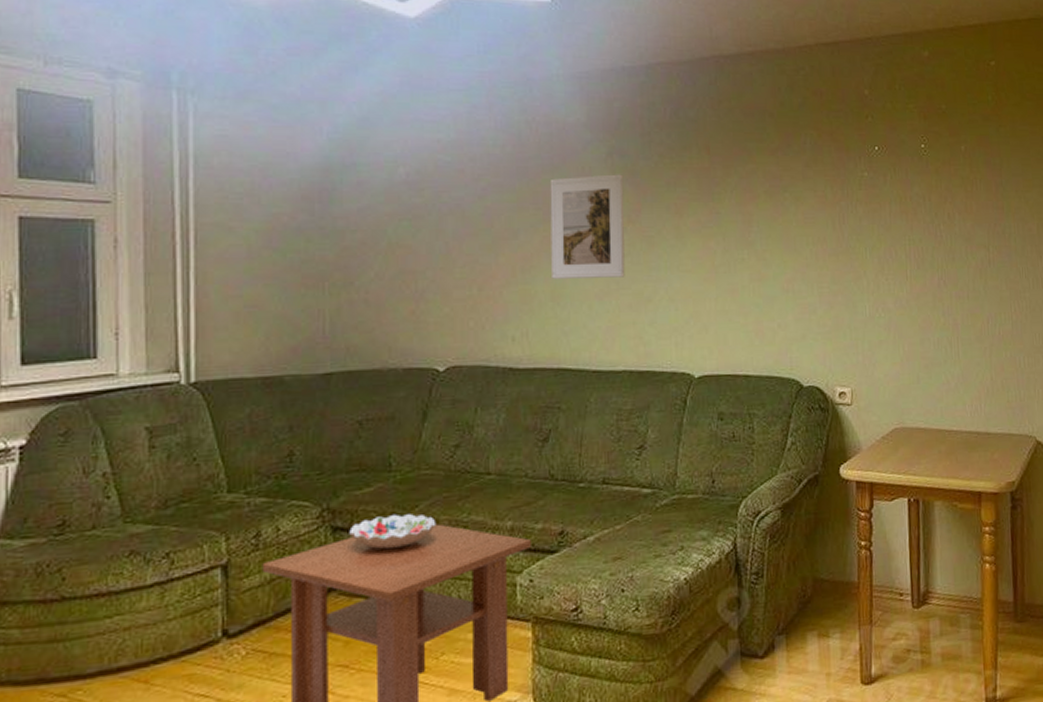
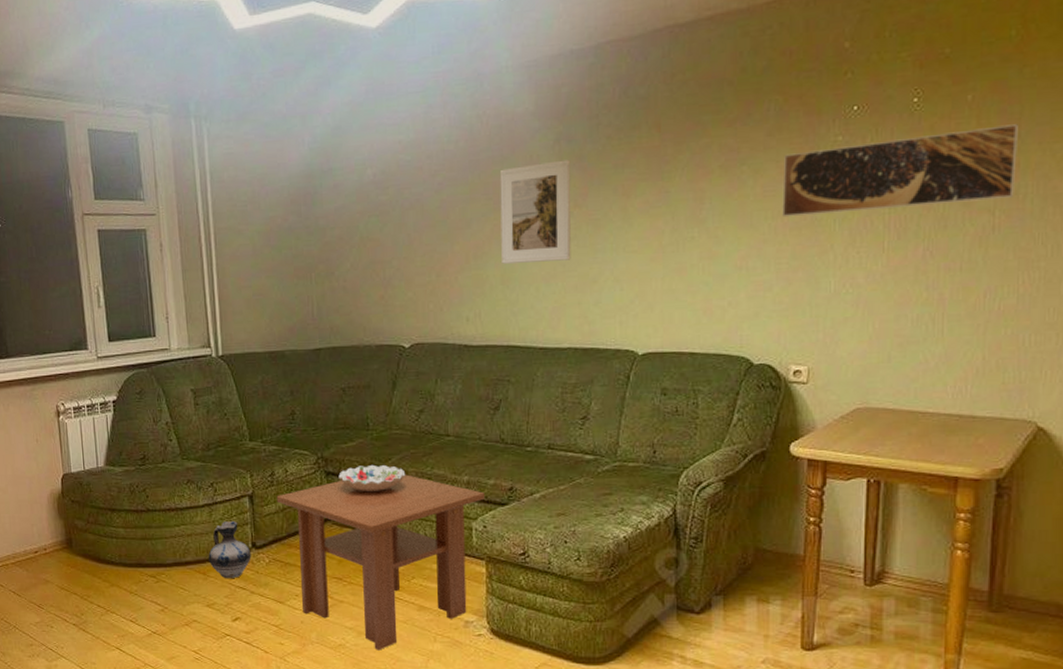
ceramic jug: none [154,603,220,686] -> present [208,521,251,579]
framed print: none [820,174,1002,244] -> present [782,124,1018,218]

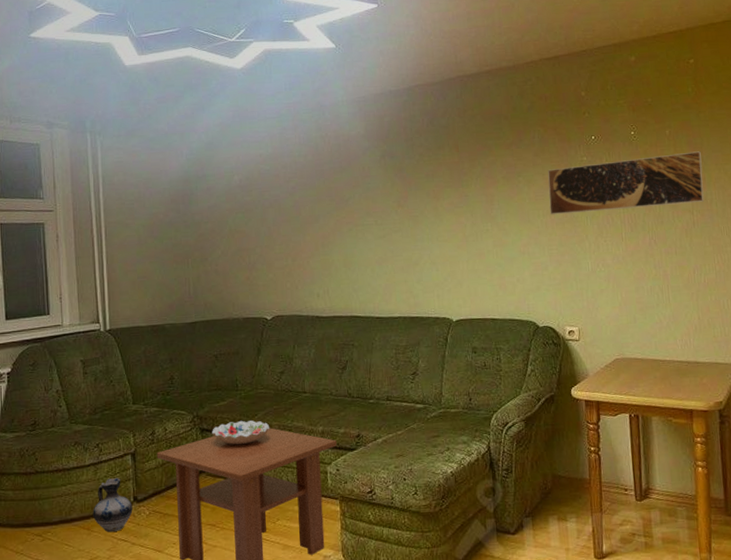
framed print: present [499,159,571,264] -> none [339,171,398,251]

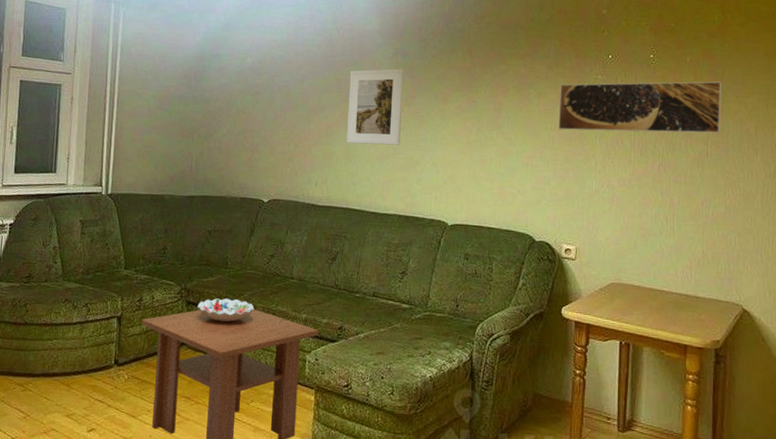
ceramic jug: present [93,478,133,533] -> none [74,339,113,392]
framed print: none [339,171,398,251] -> present [347,68,404,145]

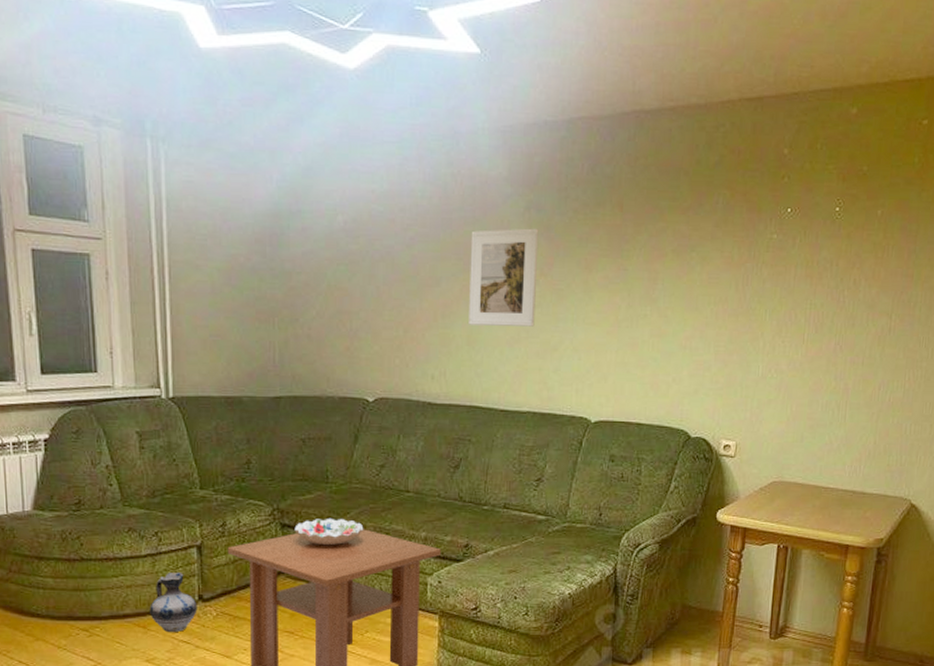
ceramic jug: none [74,339,113,392] -> present [149,573,197,633]
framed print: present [558,81,722,134] -> none [723,240,914,305]

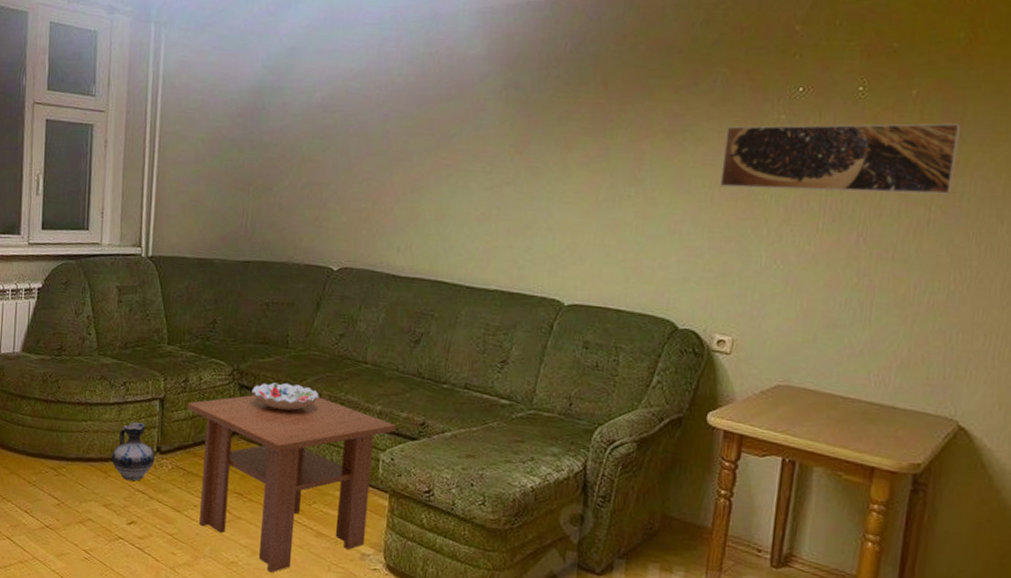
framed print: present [469,228,539,327] -> none [438,105,517,204]
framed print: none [723,240,914,305] -> present [720,123,960,195]

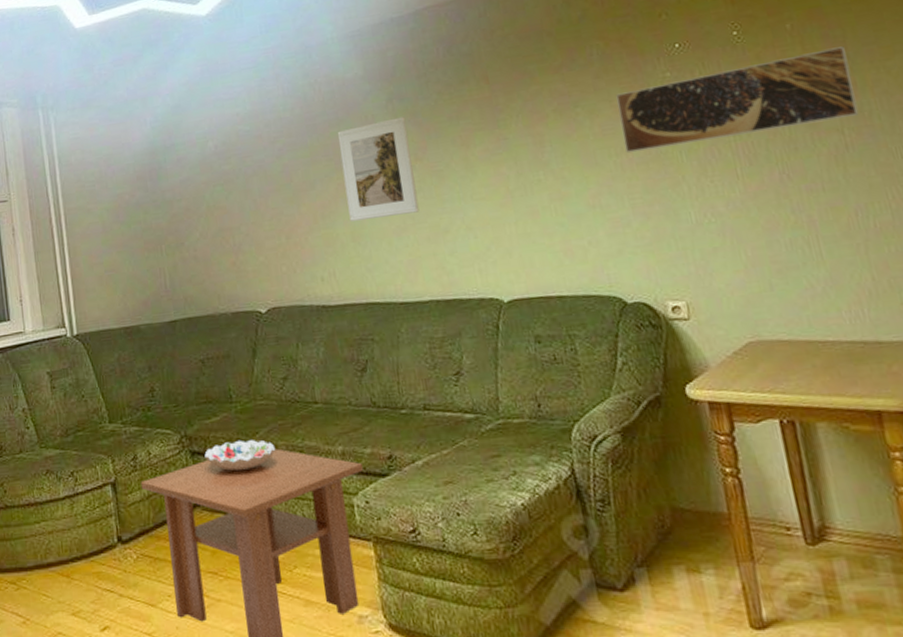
ceramic jug: present [111,422,155,481] -> none [71,513,118,581]
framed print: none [438,105,517,204] -> present [337,116,420,221]

